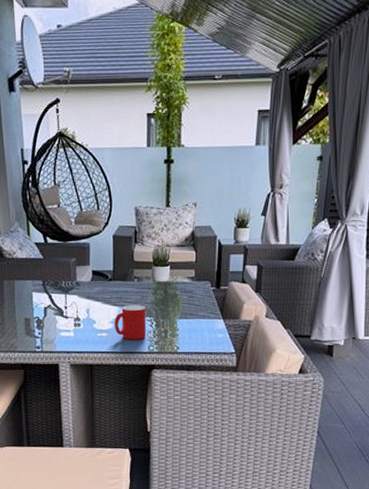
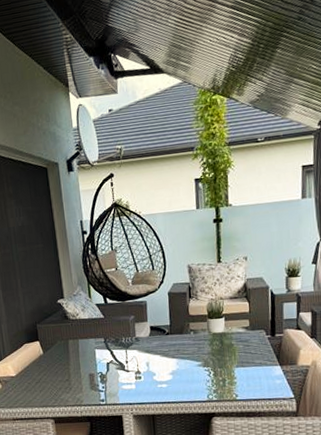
cup: present [114,305,147,340] -> none [173,356,205,390]

